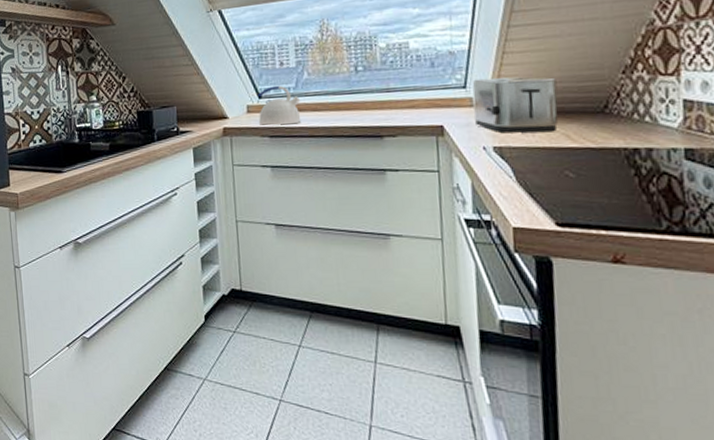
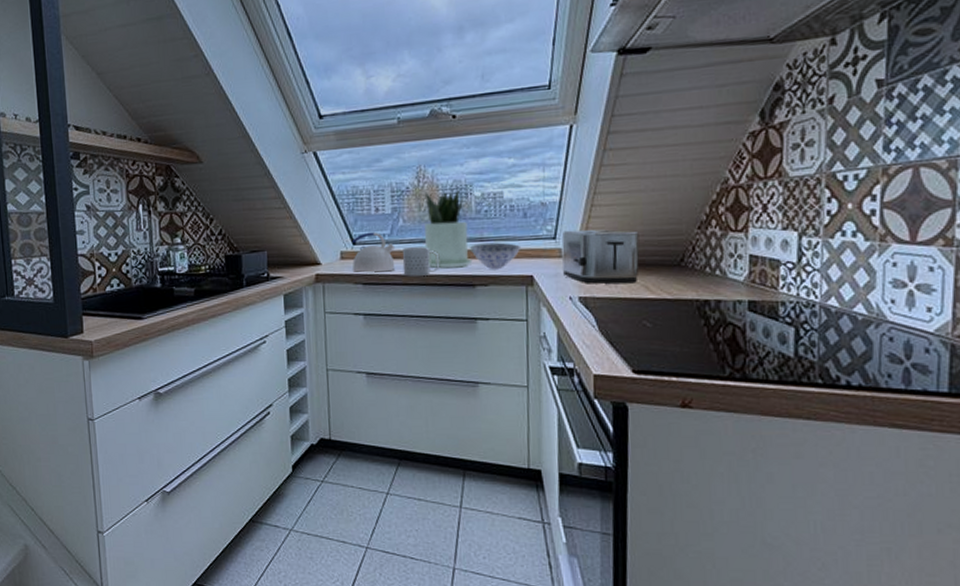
mug: none [308,99,346,129] -> present [402,247,440,277]
planter: none [328,41,380,120] -> present [424,189,473,269]
bowl: none [375,92,430,121] -> present [469,242,522,270]

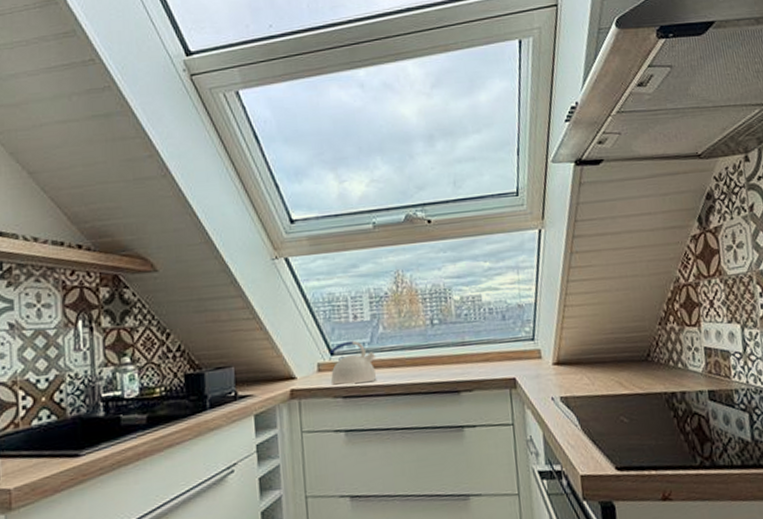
mug: present [402,247,440,277] -> none [384,353,423,387]
planter: present [424,189,473,269] -> none [403,294,456,376]
bowl: present [469,242,522,270] -> none [451,346,503,375]
toaster: present [561,229,640,284] -> none [539,328,612,384]

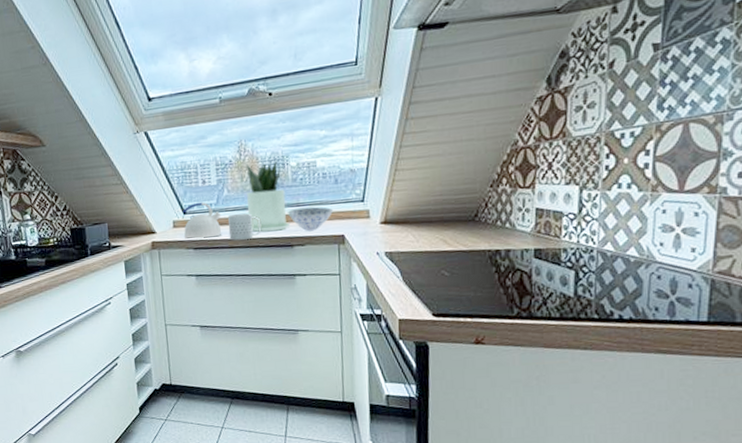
mug: none [384,353,423,387] -> present [228,213,261,241]
planter: none [403,294,456,376] -> present [245,161,291,232]
bowl: none [451,346,503,375] -> present [287,206,334,232]

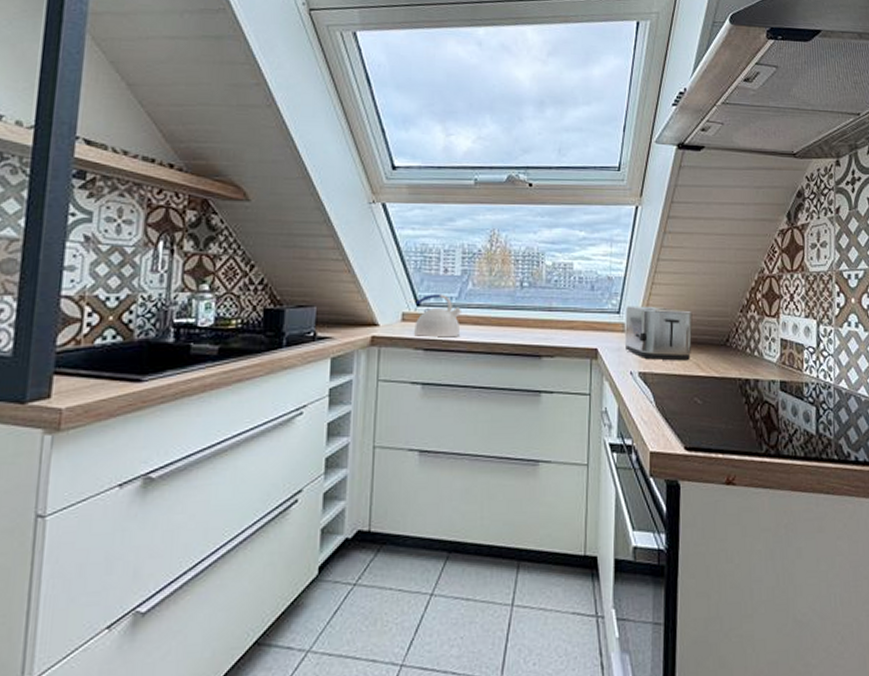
mug: present [228,213,261,241] -> none [468,313,508,345]
planter: present [245,161,291,232] -> none [493,256,540,337]
bowl: present [287,206,334,232] -> none [537,313,588,341]
toaster: none [369,190,439,241] -> present [624,306,693,361]

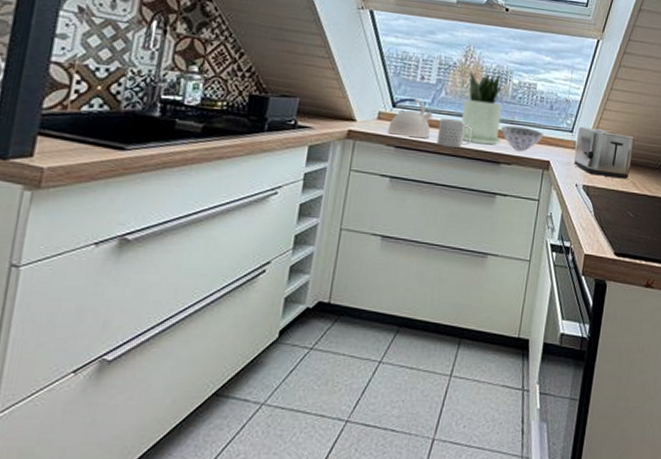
mug: none [468,313,508,345] -> present [436,118,473,149]
planter: none [493,256,540,337] -> present [461,70,505,145]
bowl: none [537,313,588,341] -> present [500,125,545,152]

